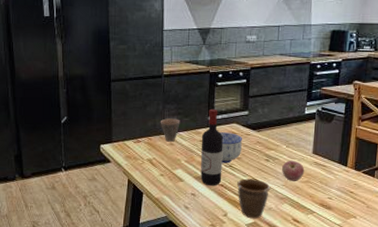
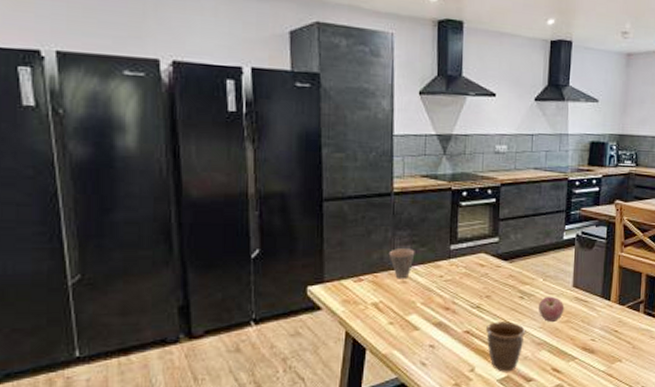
wine bottle: present [200,108,224,186] -> none [441,235,470,334]
bowl: present [220,132,243,164] -> none [464,265,493,304]

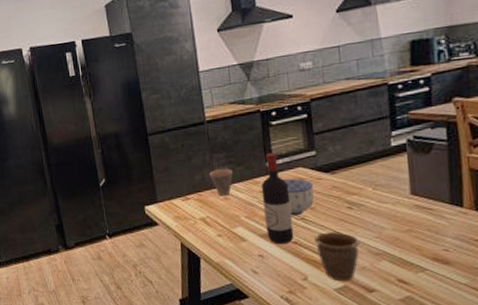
wine bottle: none [441,235,470,334] -> present [261,152,294,245]
bowl: none [464,265,493,304] -> present [283,178,314,216]
apple: present [538,296,565,322] -> none [370,205,404,231]

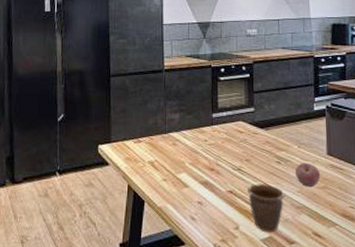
cup: present [209,169,233,196] -> none [161,116,183,142]
wine bottle: present [261,152,294,245] -> none [206,105,230,193]
bowl: present [283,178,314,216] -> none [225,131,251,166]
apple: none [370,205,404,231] -> present [294,162,321,187]

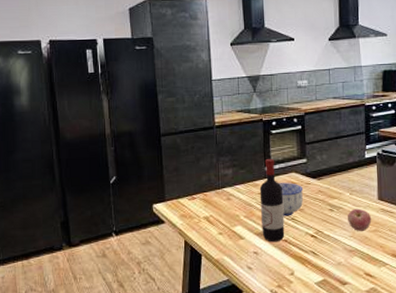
wine bottle: none [206,105,230,193] -> present [259,158,285,242]
bowl: none [225,131,251,166] -> present [278,183,304,217]
mug: present [247,184,285,233] -> none [301,231,338,276]

